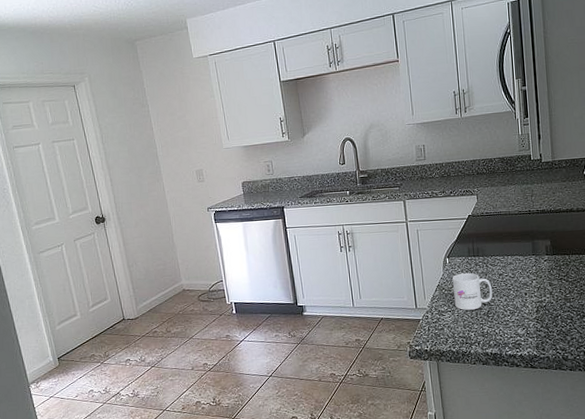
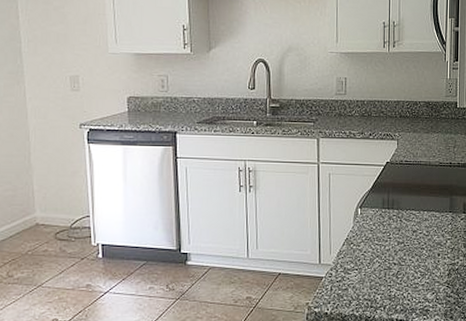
mug: present [452,272,493,310] -> none [362,226,405,269]

